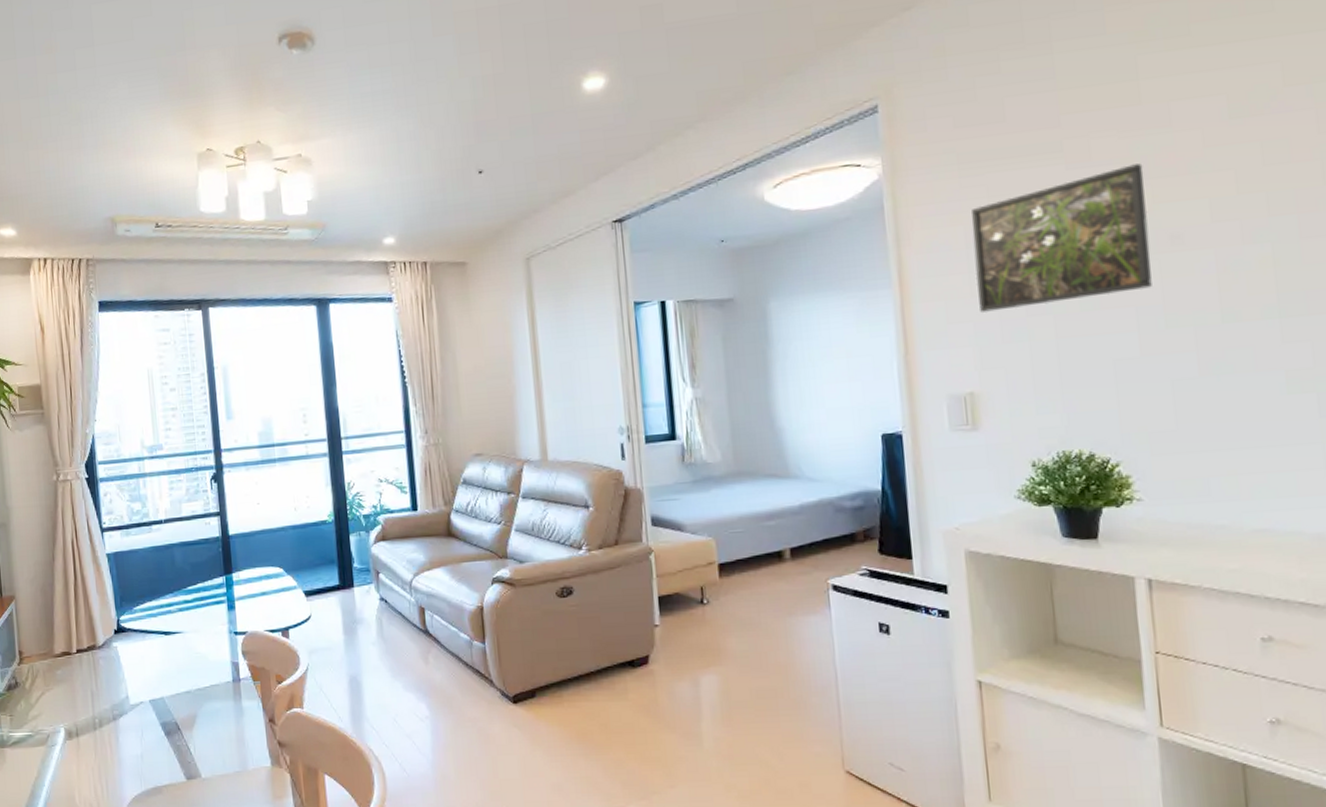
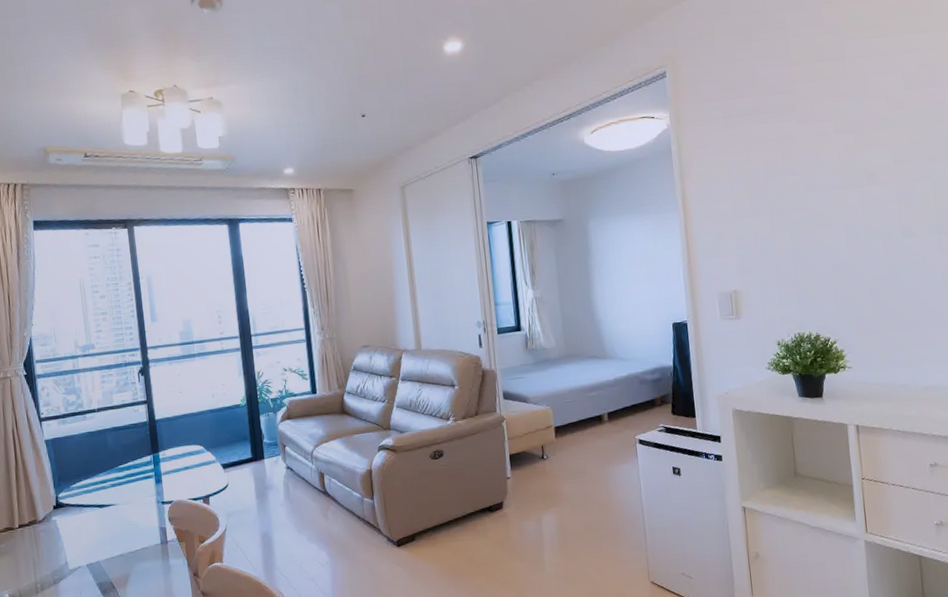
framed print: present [972,163,1152,312] -> none [733,121,856,230]

